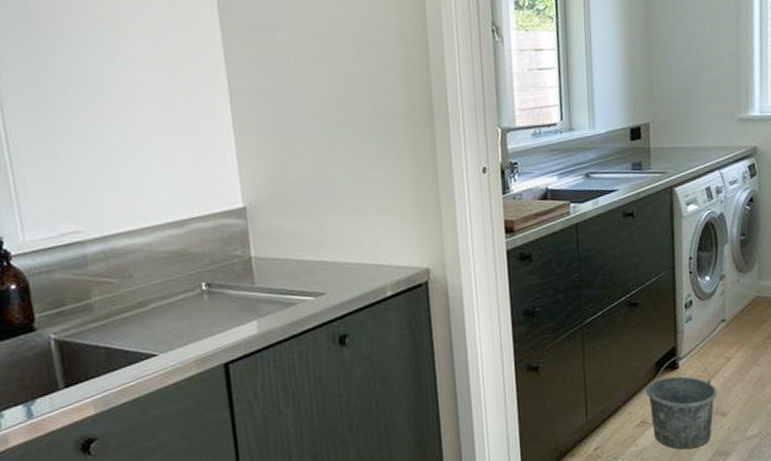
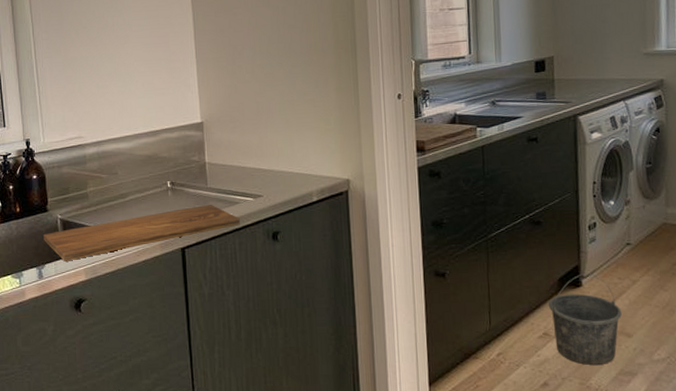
cutting board: none [31,307,298,393] -> present [43,204,240,262]

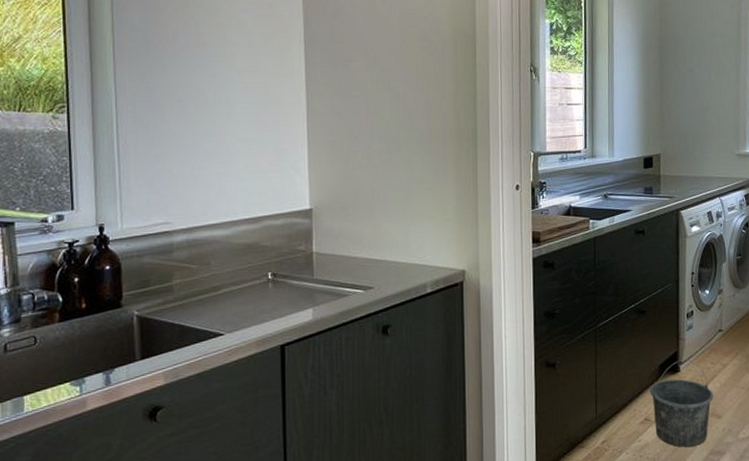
cutting board: present [43,204,240,262] -> none [114,297,348,364]

